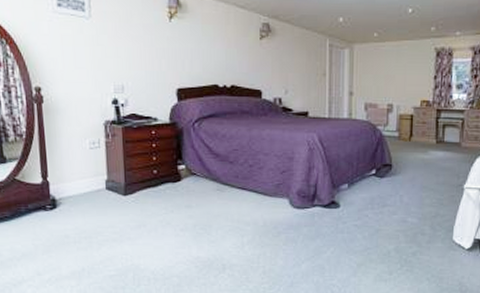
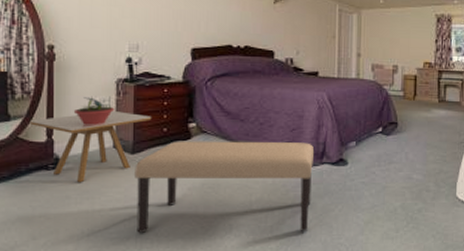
side table: none [24,152,141,223] -> present [29,110,151,183]
potted flower: none [65,138,105,168] -> present [73,96,115,126]
bench: none [128,183,306,272] -> present [134,141,315,233]

